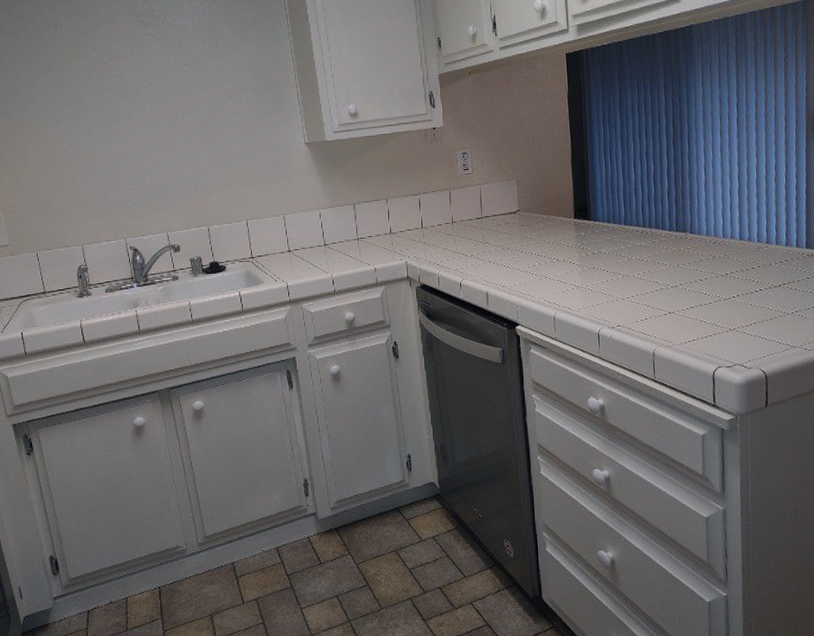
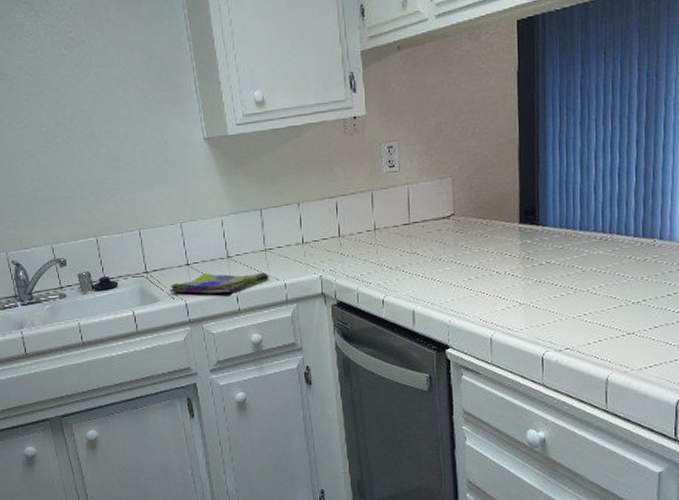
dish towel: none [273,258,361,277] -> present [170,272,269,294]

